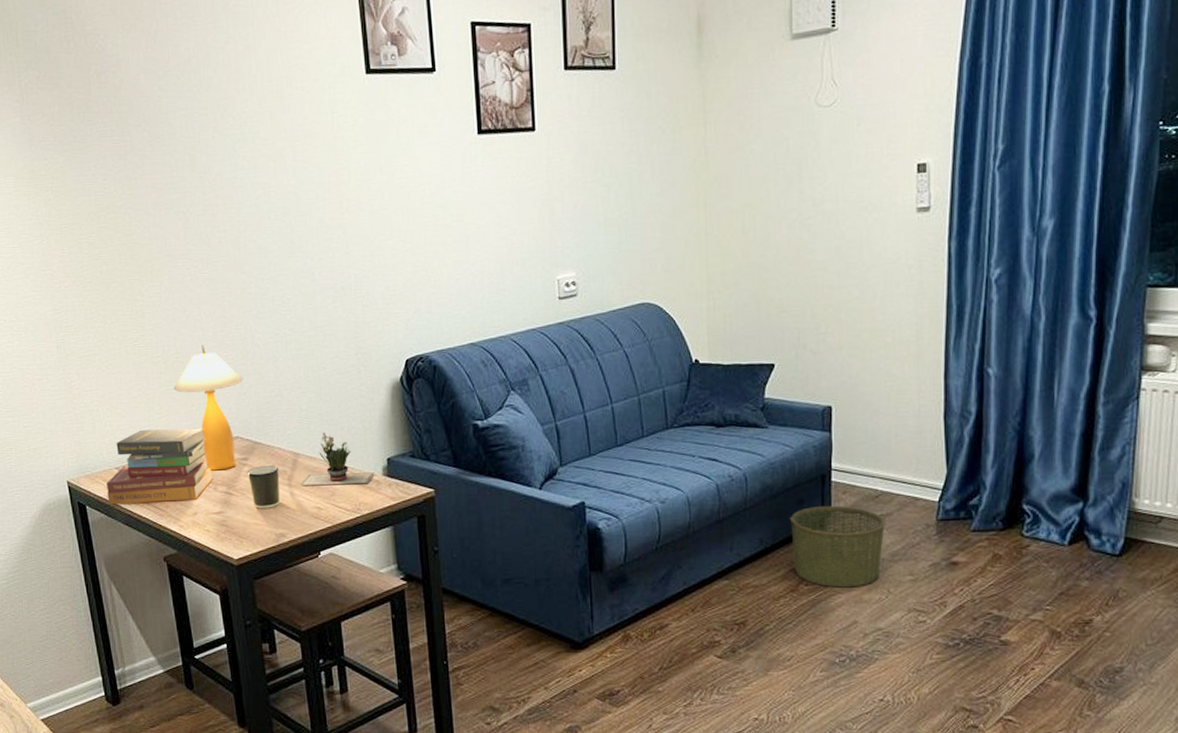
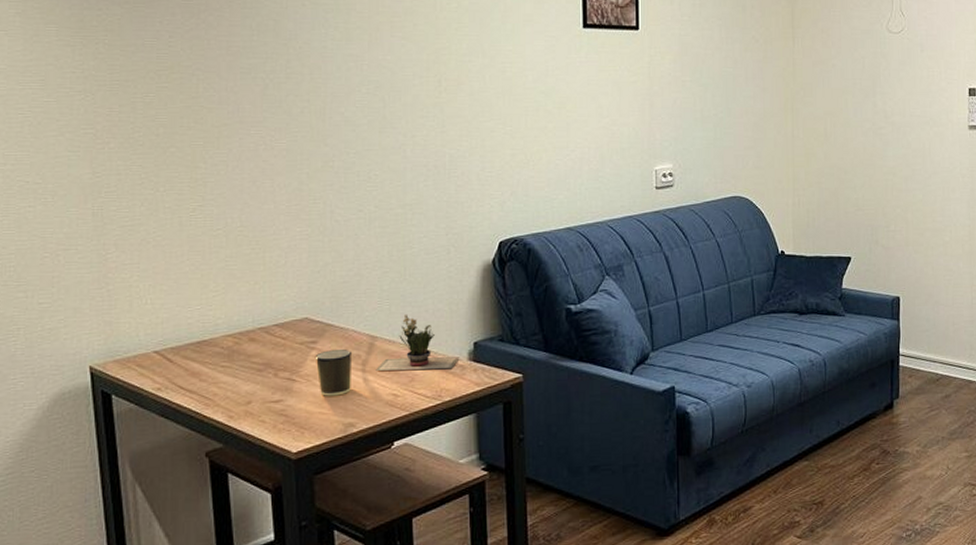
books: present [107,428,214,505] -> none [140,308,275,394]
table lamp: present [173,344,244,471] -> none [234,218,319,355]
basket: present [789,505,886,588] -> none [863,388,946,466]

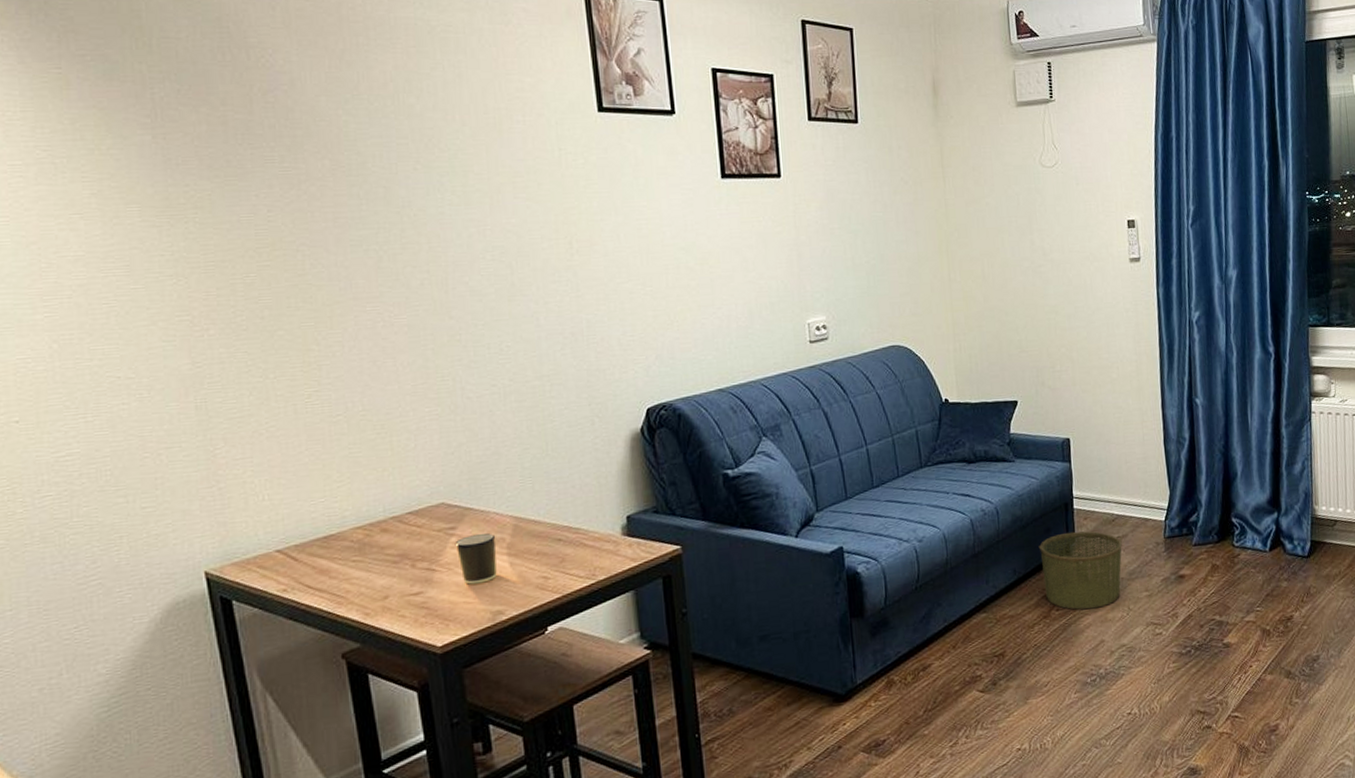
potted flower: present [376,313,460,371] -> none [522,491,613,553]
basket: none [863,388,946,466] -> present [1038,531,1123,610]

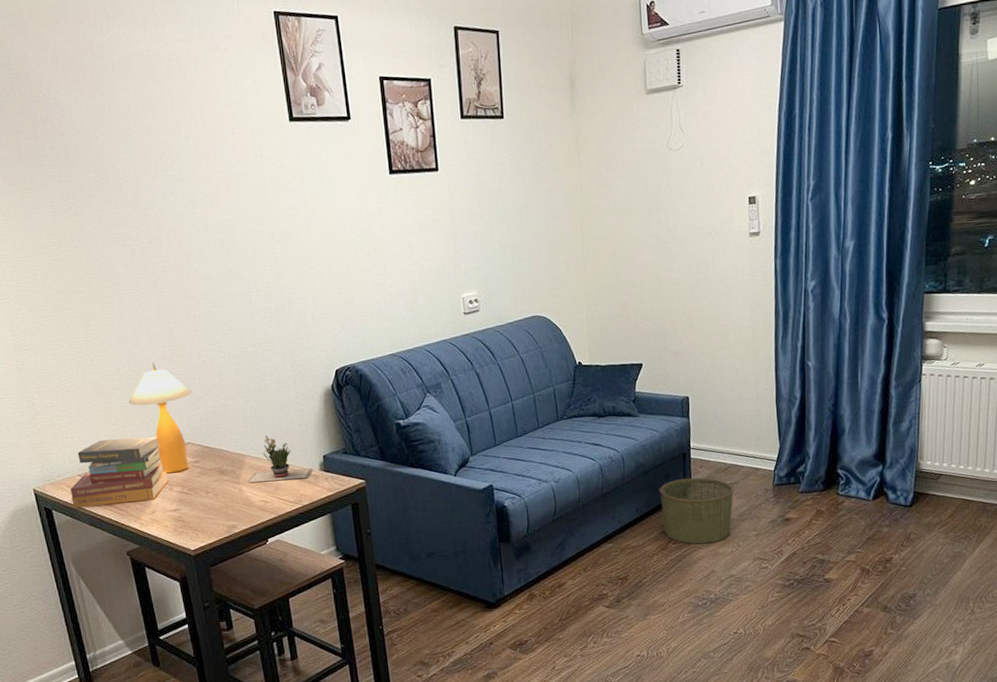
books: none [263,495,411,597] -> present [70,436,169,508]
table lamp: none [358,399,451,545] -> present [128,362,192,474]
mug: present [455,533,497,585] -> none [199,466,230,505]
potted flower: none [522,491,613,553] -> present [247,435,313,482]

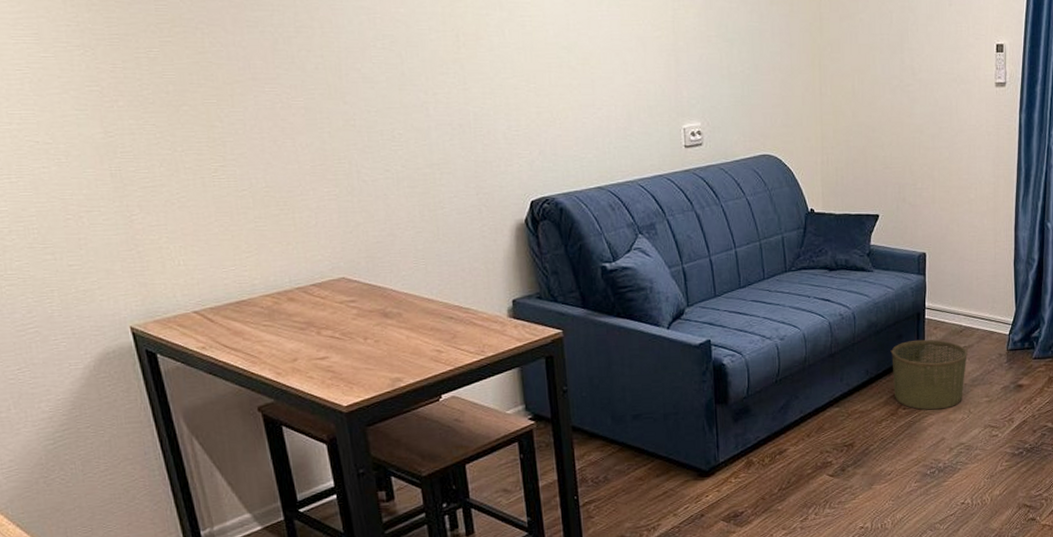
books: present [70,436,169,508] -> none [182,268,316,352]
table lamp: present [128,362,192,474] -> none [264,178,349,314]
potted flower: present [247,435,313,482] -> none [417,273,500,328]

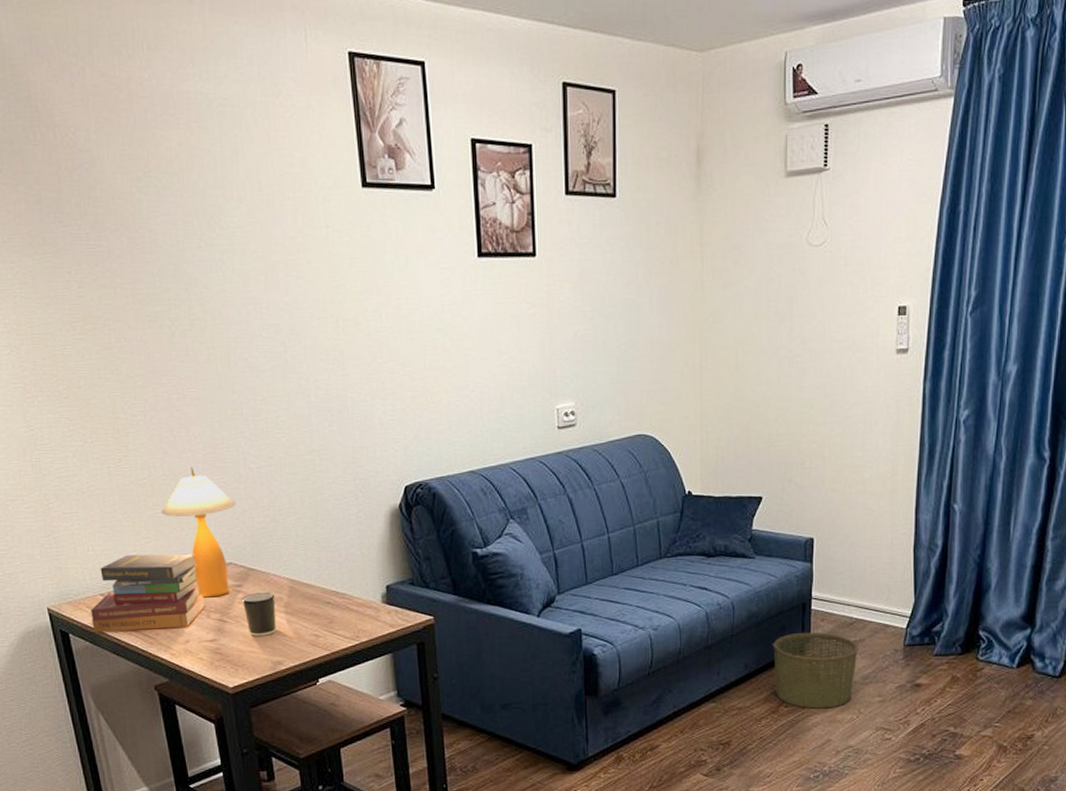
books: none [182,268,316,352] -> present [91,553,206,633]
table lamp: none [264,178,349,314] -> present [161,466,236,598]
mug: none [355,308,395,353] -> present [241,593,276,636]

